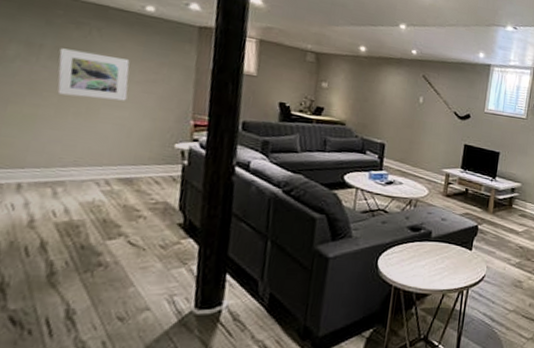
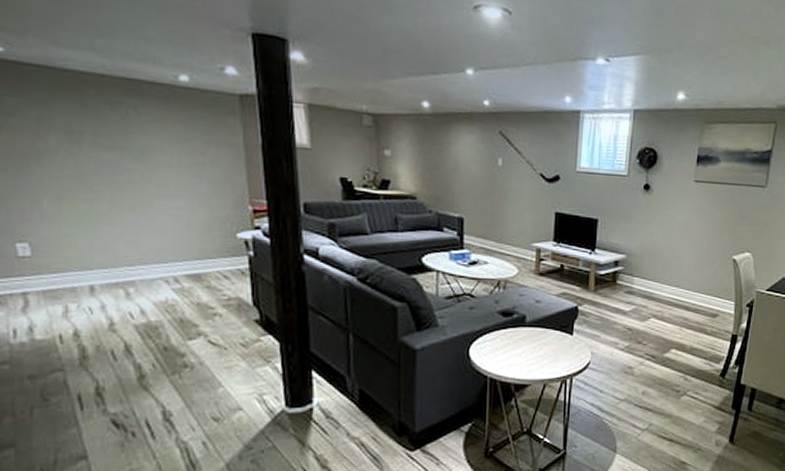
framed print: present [57,48,130,101] -> none [100,134,179,189]

